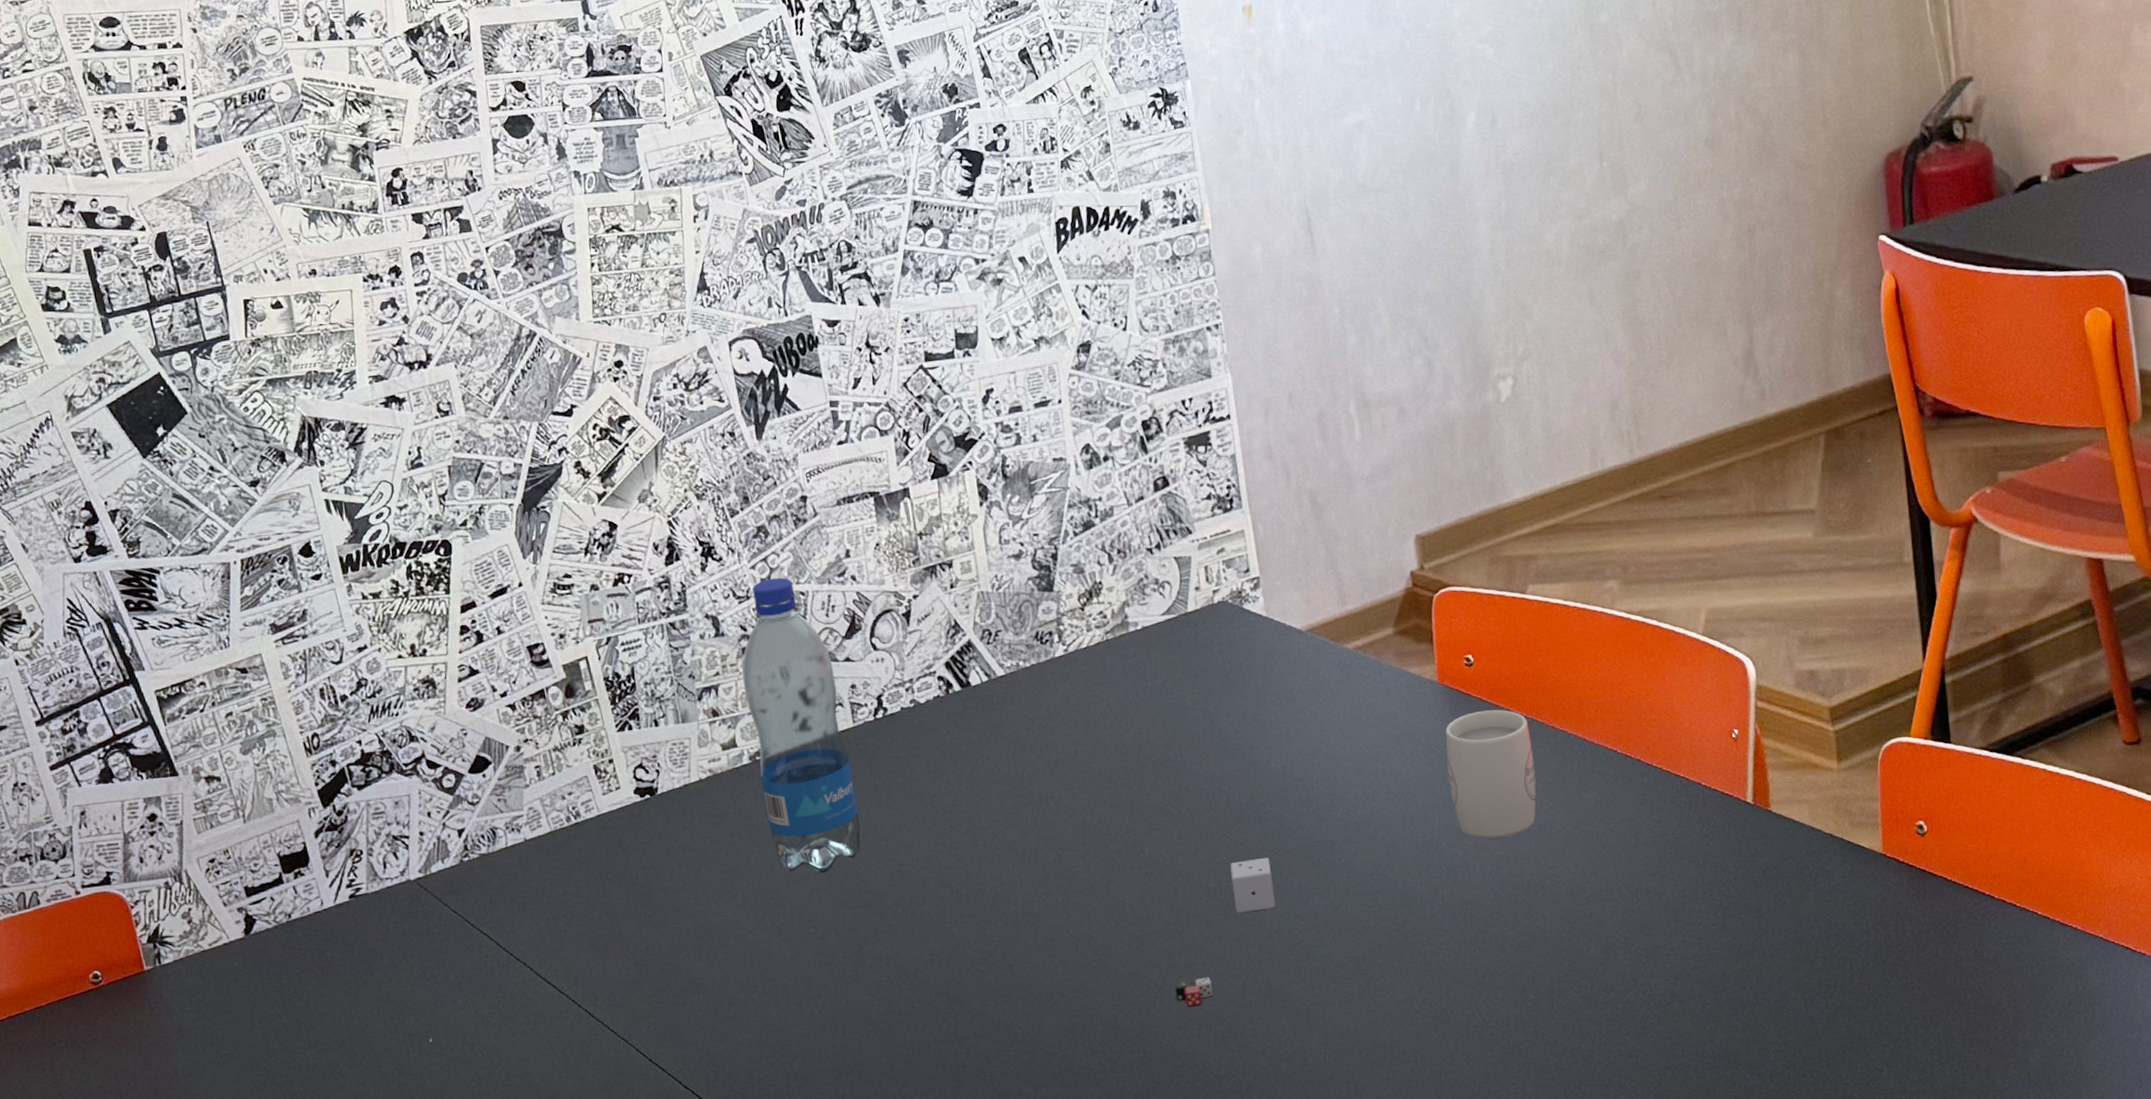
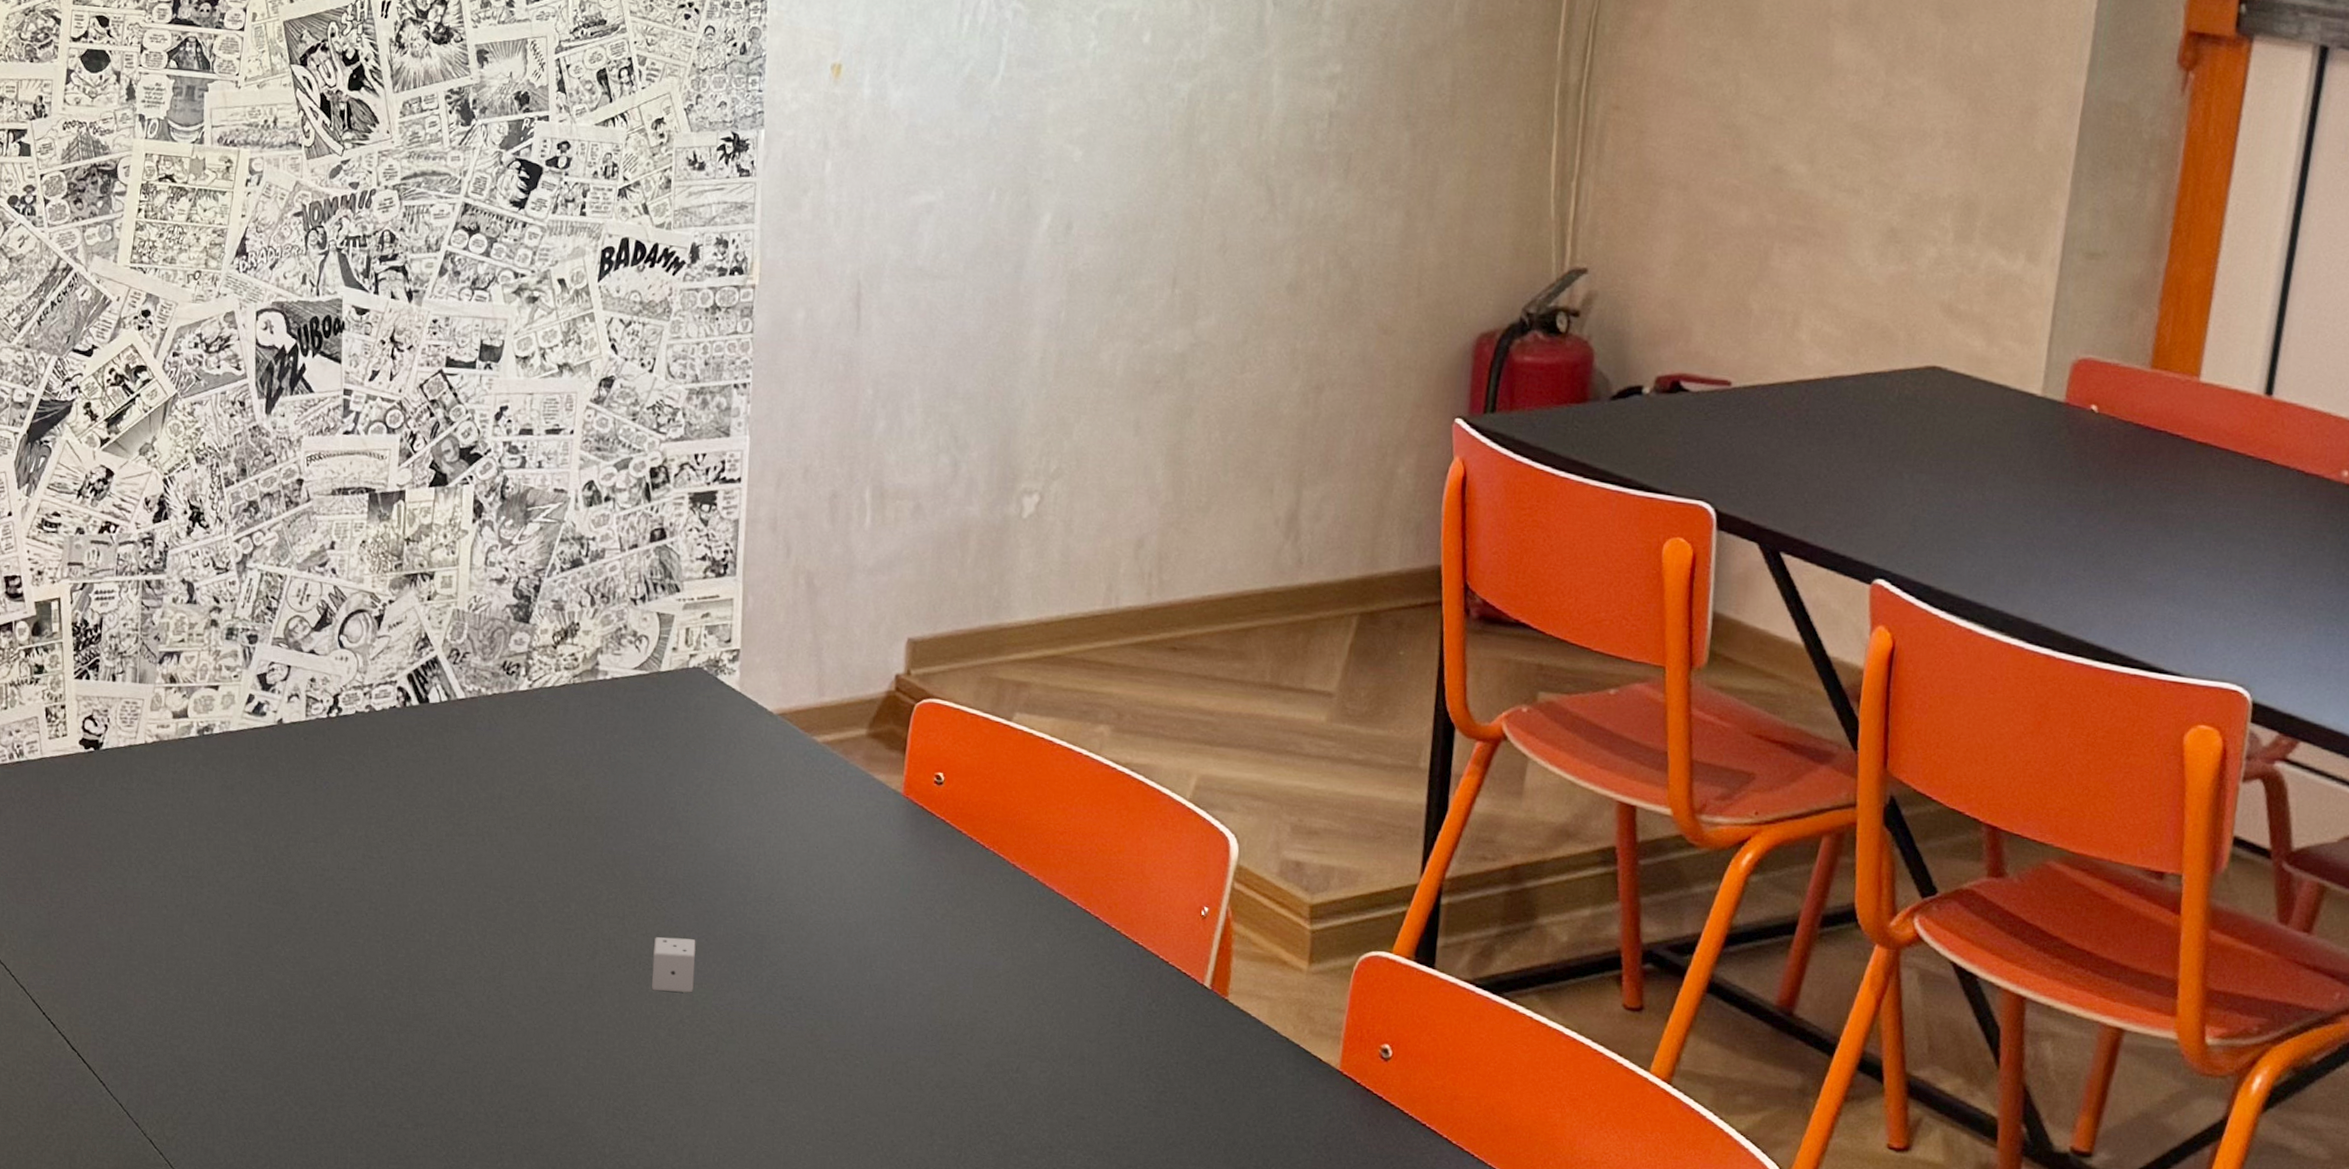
bottle: present [742,577,861,873] -> none [203,555,297,861]
dice: present [1175,976,1213,1007] -> none [574,1046,613,1077]
mug: present [1445,709,1537,840] -> none [894,833,989,970]

